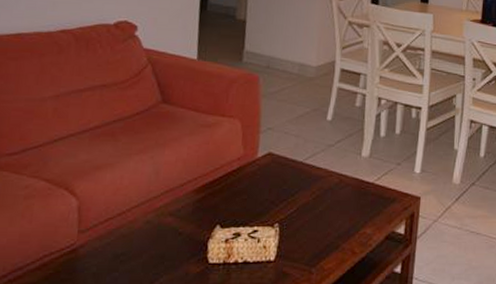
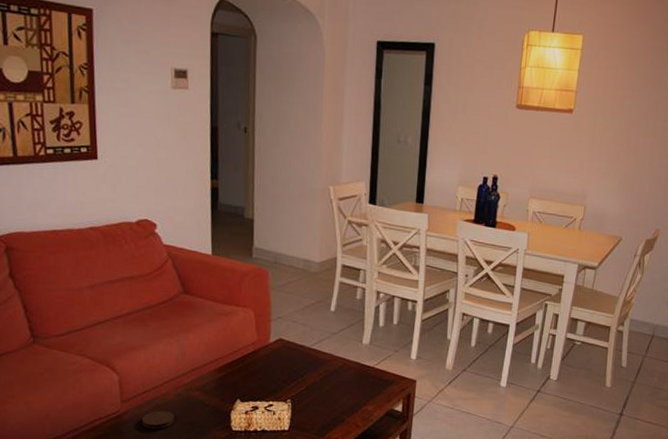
coaster: none [101,241,141,265] -> present [141,410,174,429]

